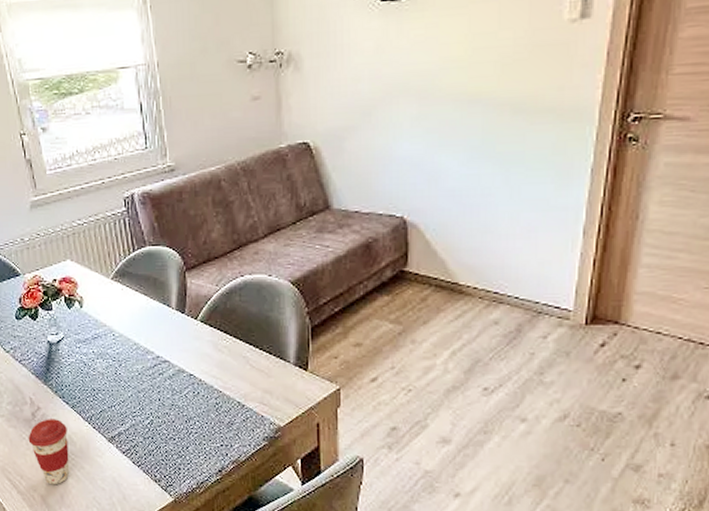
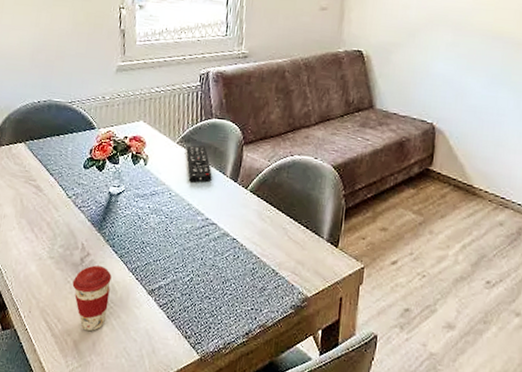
remote control: none [123,278,156,320] -> present [186,145,212,182]

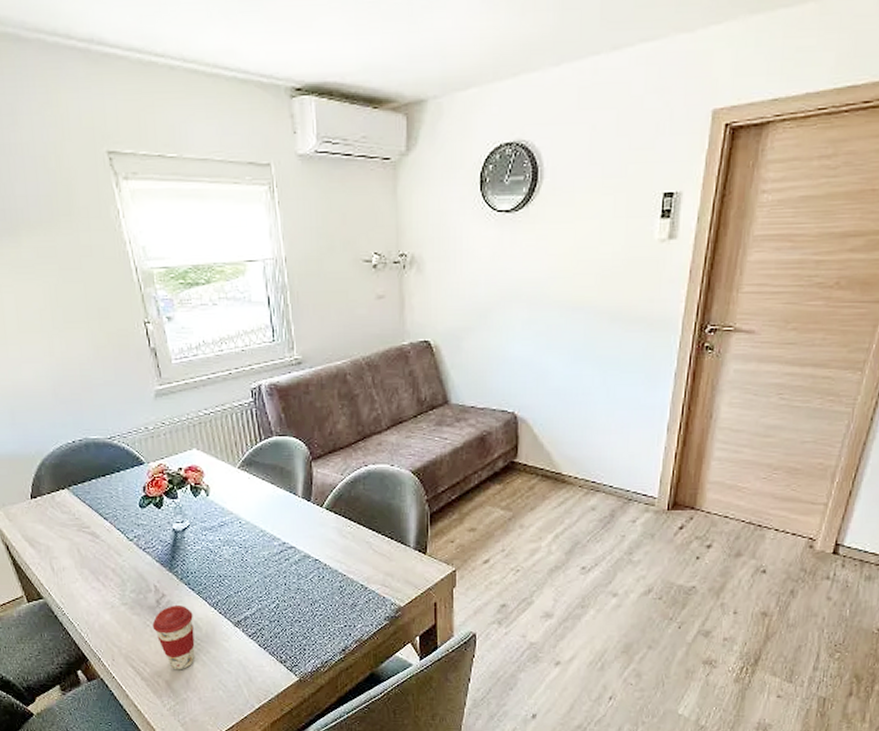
remote control: present [186,145,212,182] -> none [249,467,283,507]

